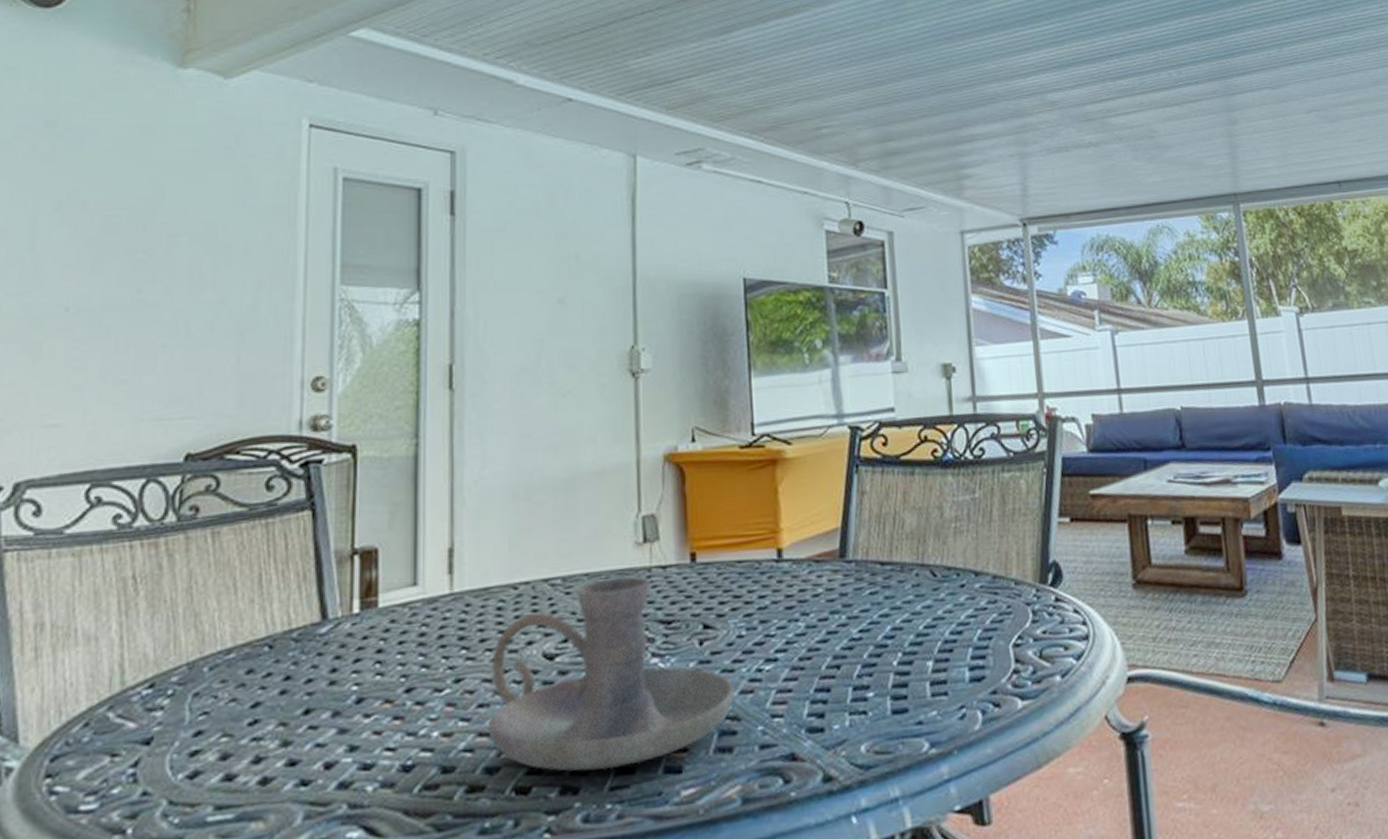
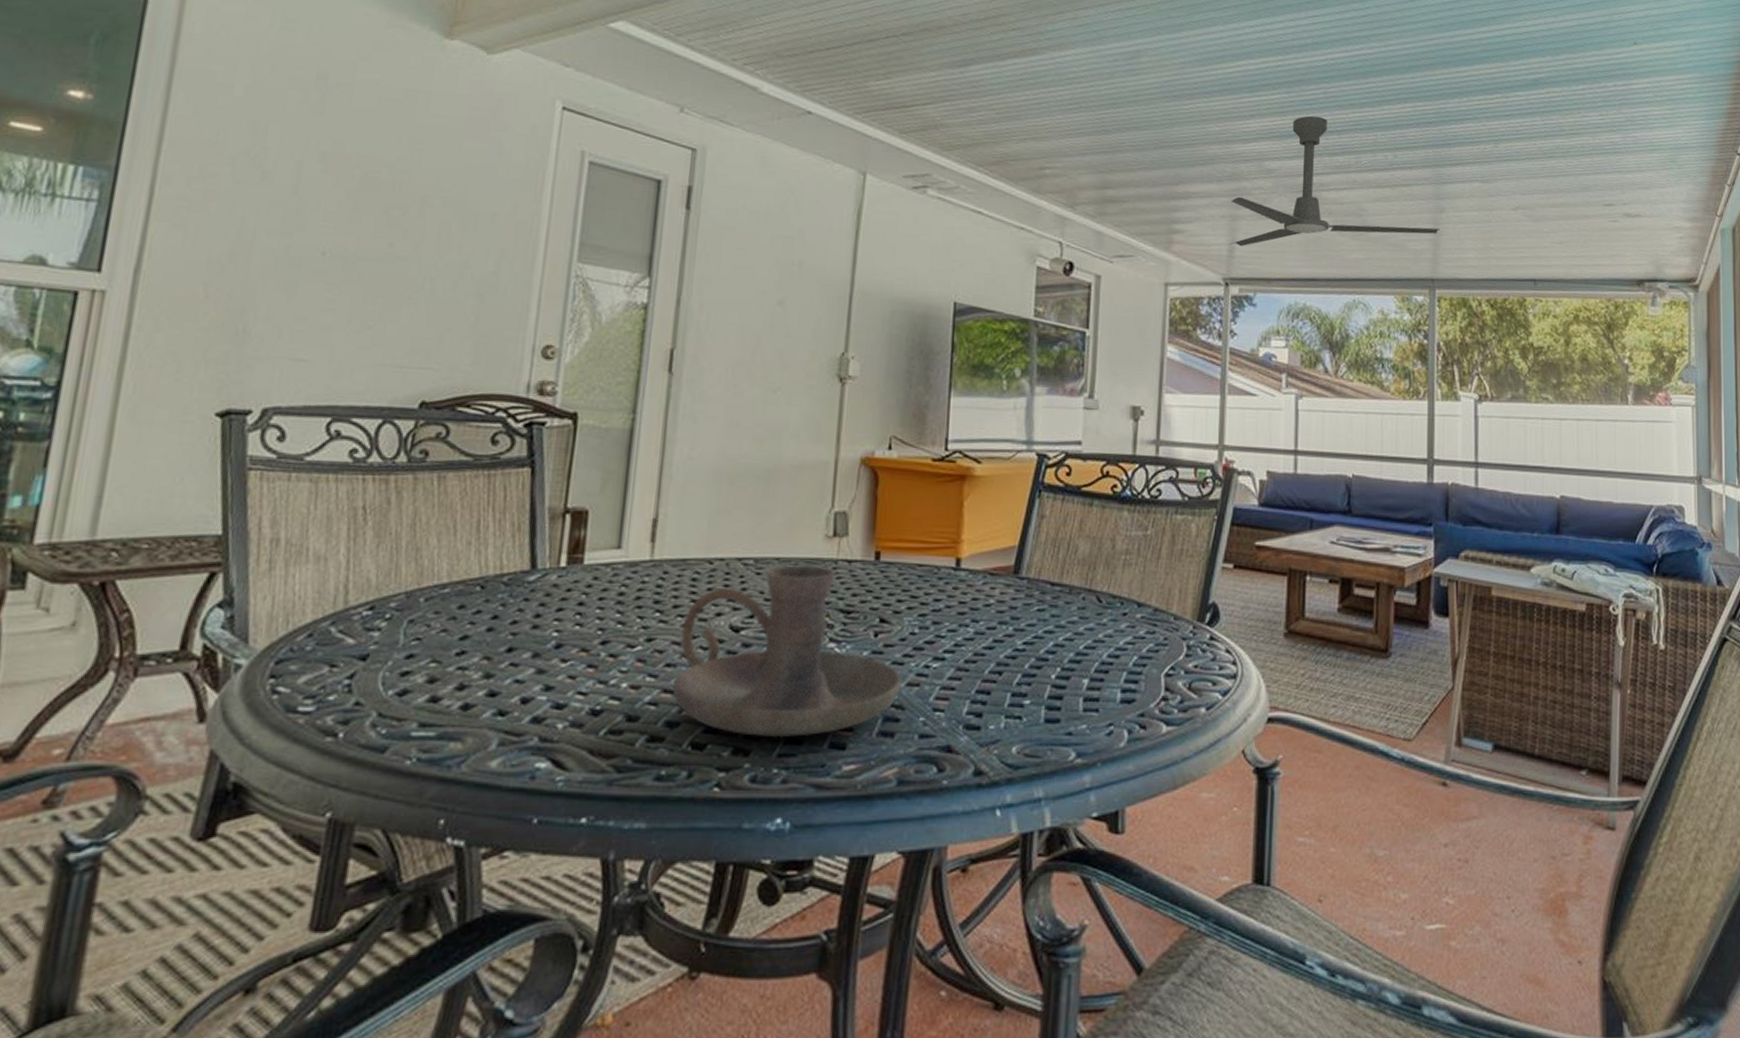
ceiling fan: none [1017,42,1235,185] -> present [1229,115,1440,247]

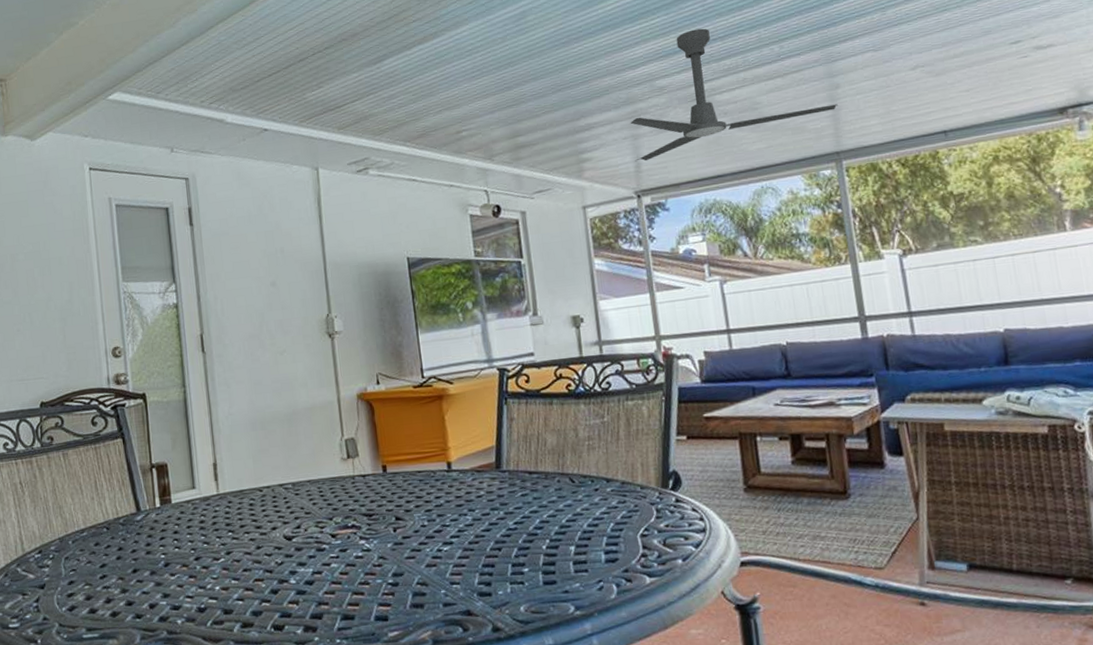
candle holder: present [673,565,902,738] -> none [249,483,422,616]

